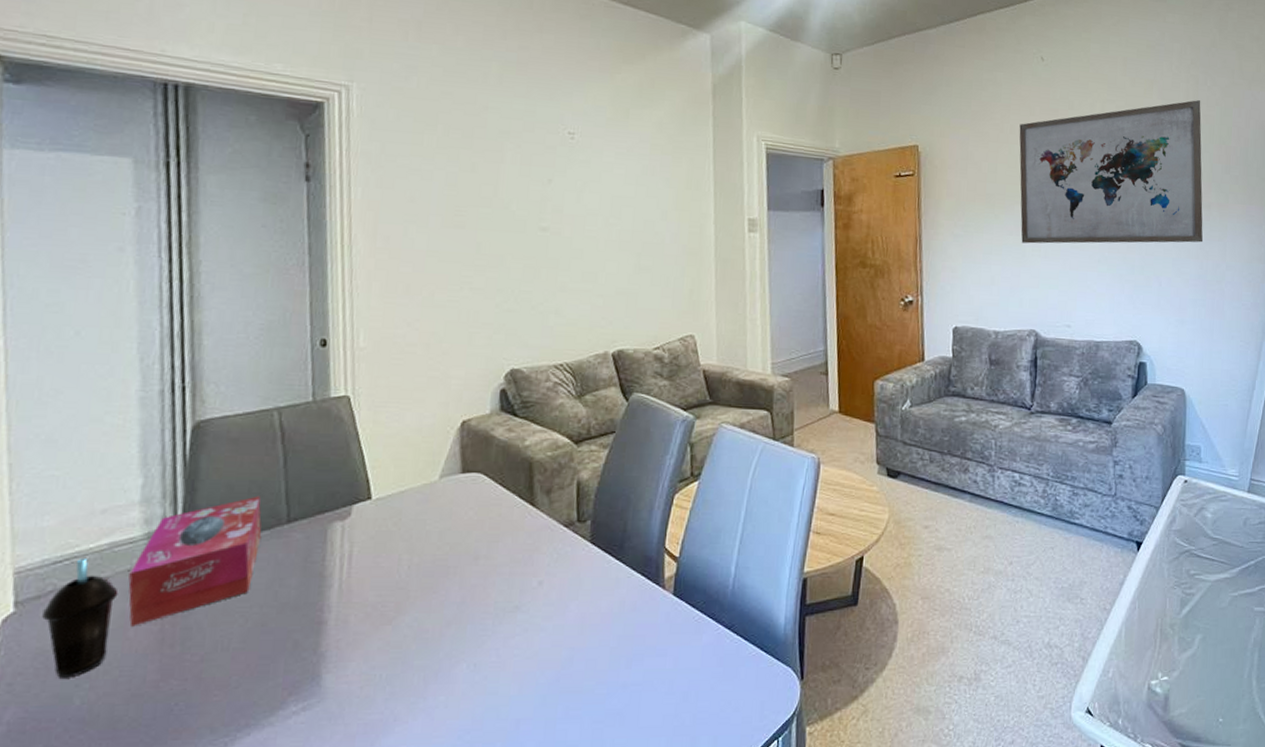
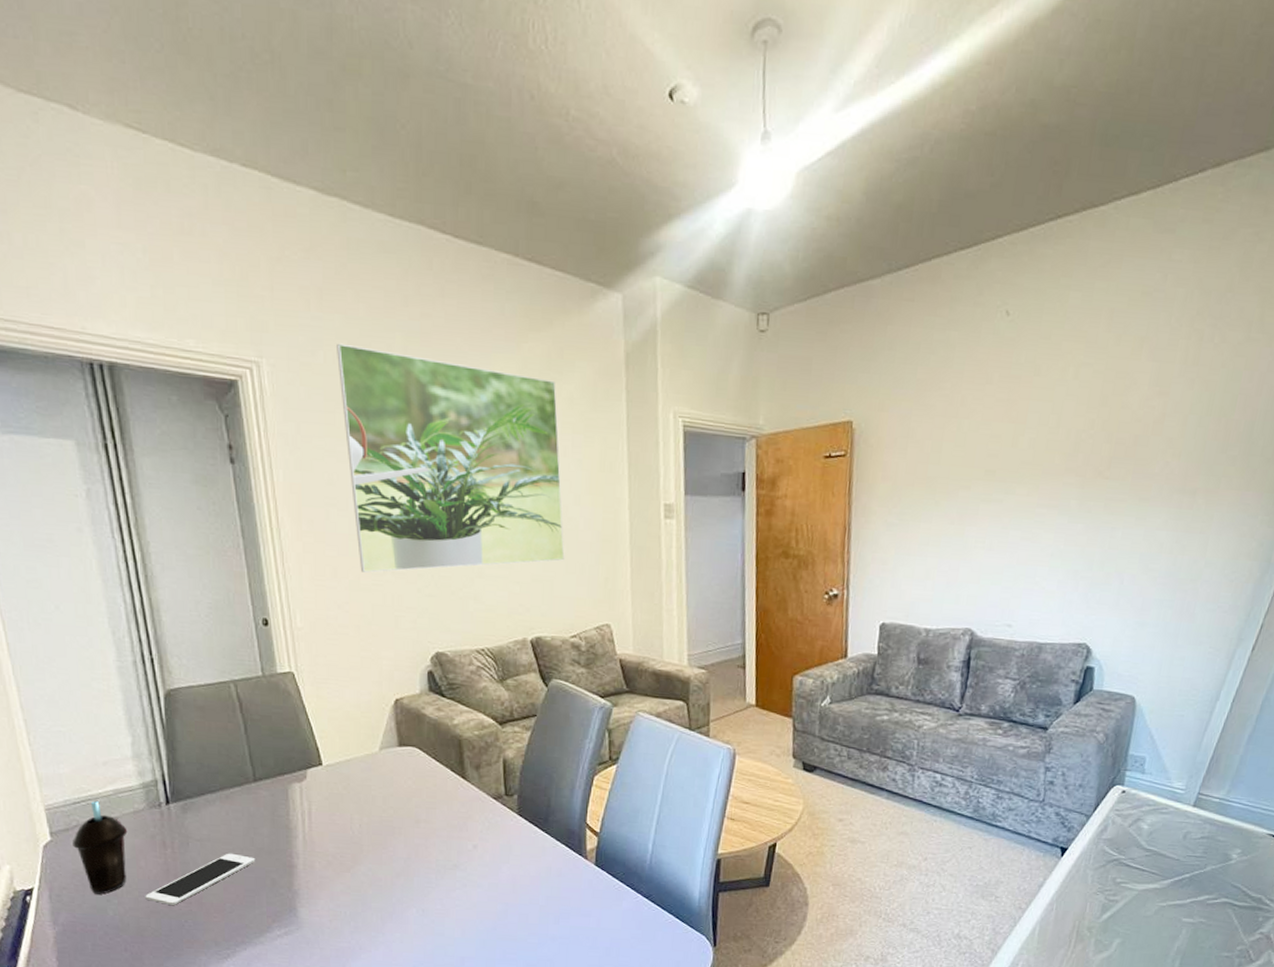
cell phone: none [127,612,277,684] -> present [145,853,256,905]
tissue box: present [128,495,262,626] -> none [133,757,235,858]
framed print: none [431,70,650,289] -> present [337,343,565,573]
wall art: present [1019,100,1203,244] -> none [963,361,1203,535]

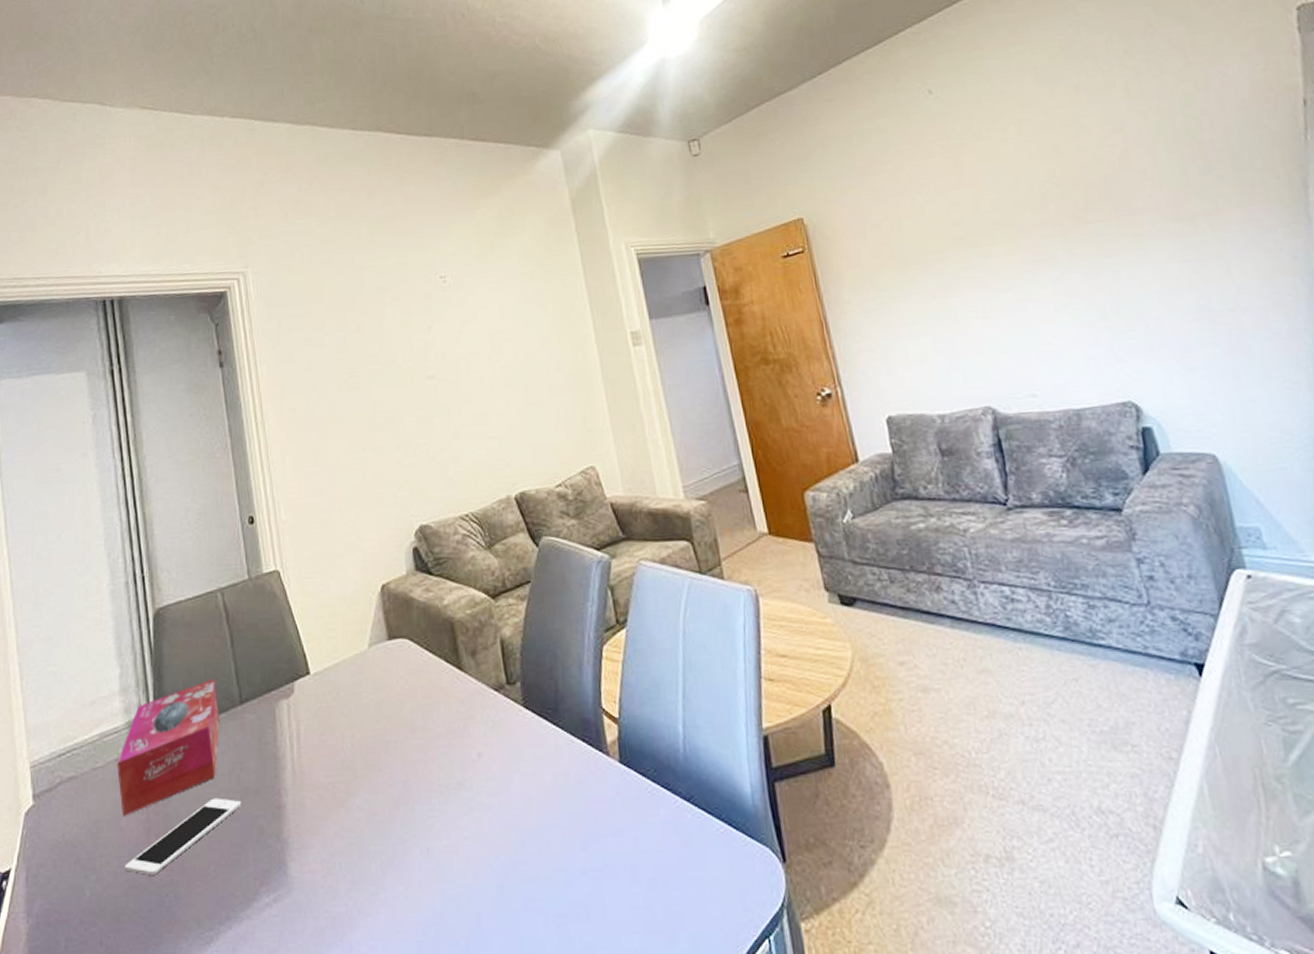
cup: present [72,800,128,895] -> none [55,749,110,870]
tissue box: none [133,757,235,858] -> present [117,678,220,816]
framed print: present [337,343,565,573] -> none [312,237,539,452]

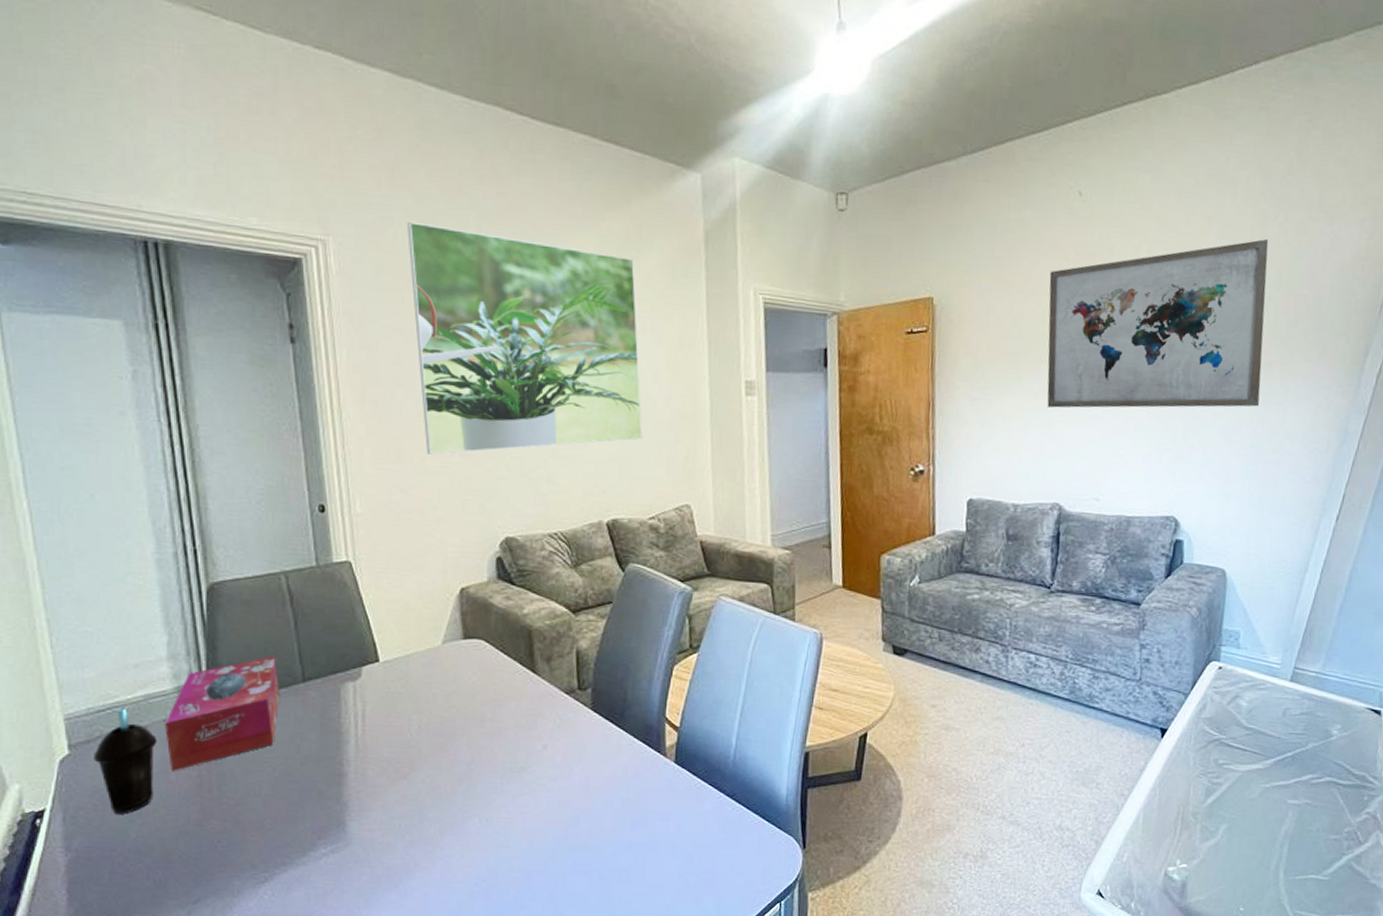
cup: none [55,749,110,870] -> present [94,707,157,814]
cell phone: present [124,797,242,875] -> none [174,762,301,824]
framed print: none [312,237,539,452] -> present [407,221,643,455]
wall art: none [918,94,1196,306] -> present [1047,239,1269,408]

